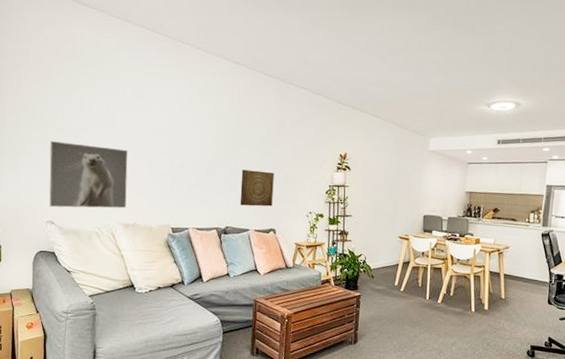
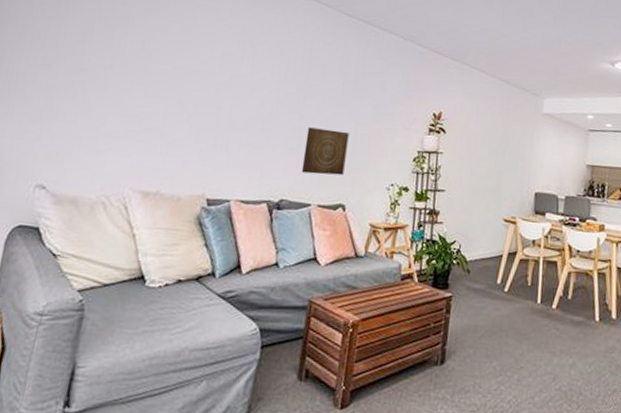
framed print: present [49,141,128,209] -> none [43,81,162,172]

